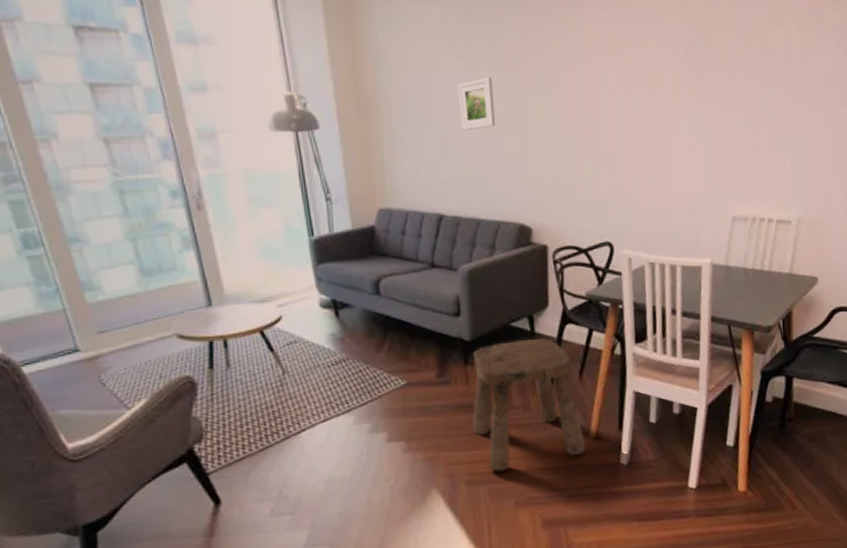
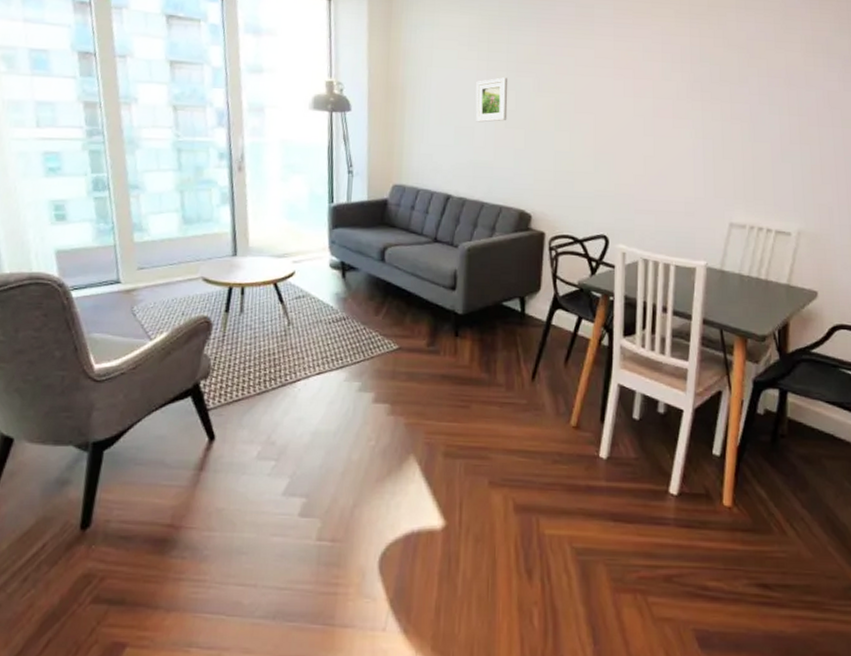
stool: present [471,339,586,472] -> none [455,318,566,447]

